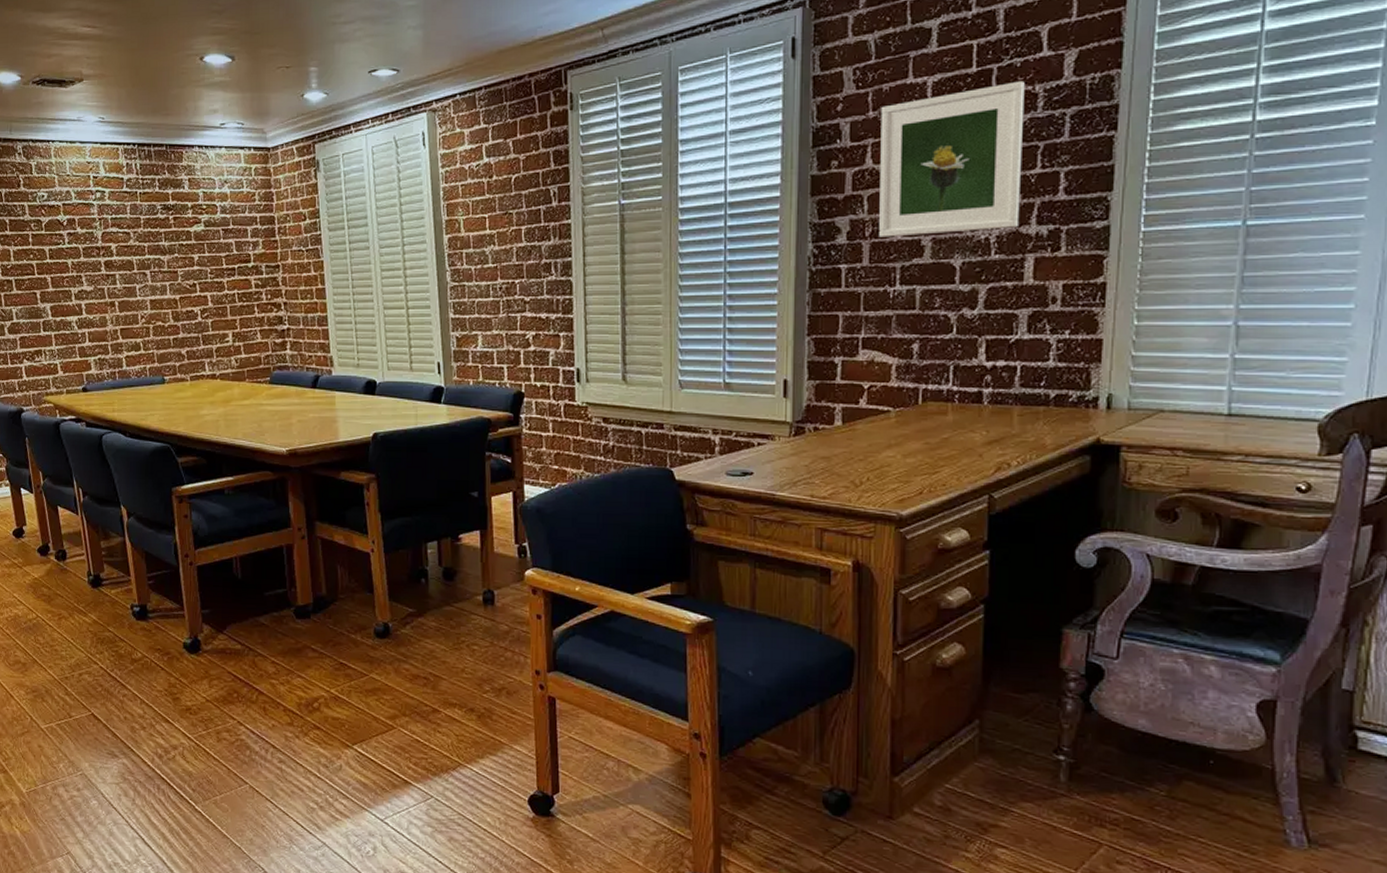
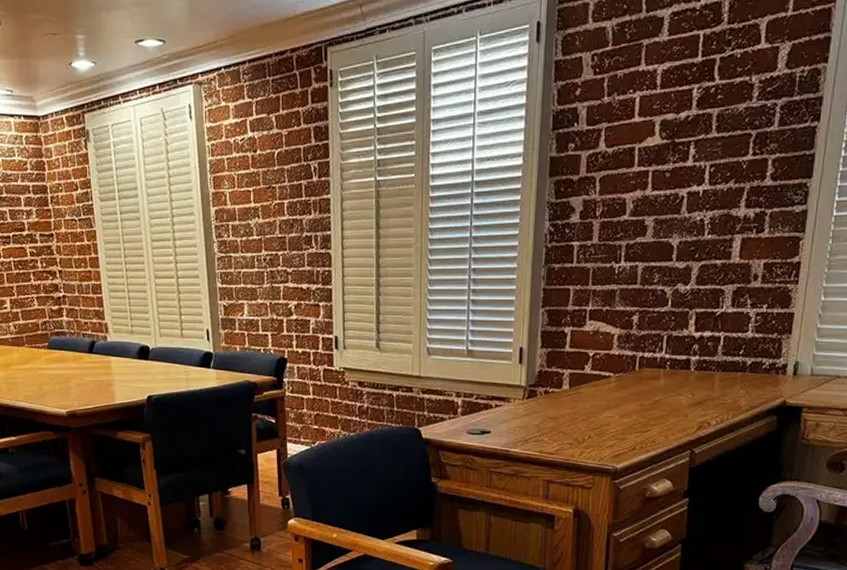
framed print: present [879,81,1025,237] -> none [608,72,743,217]

